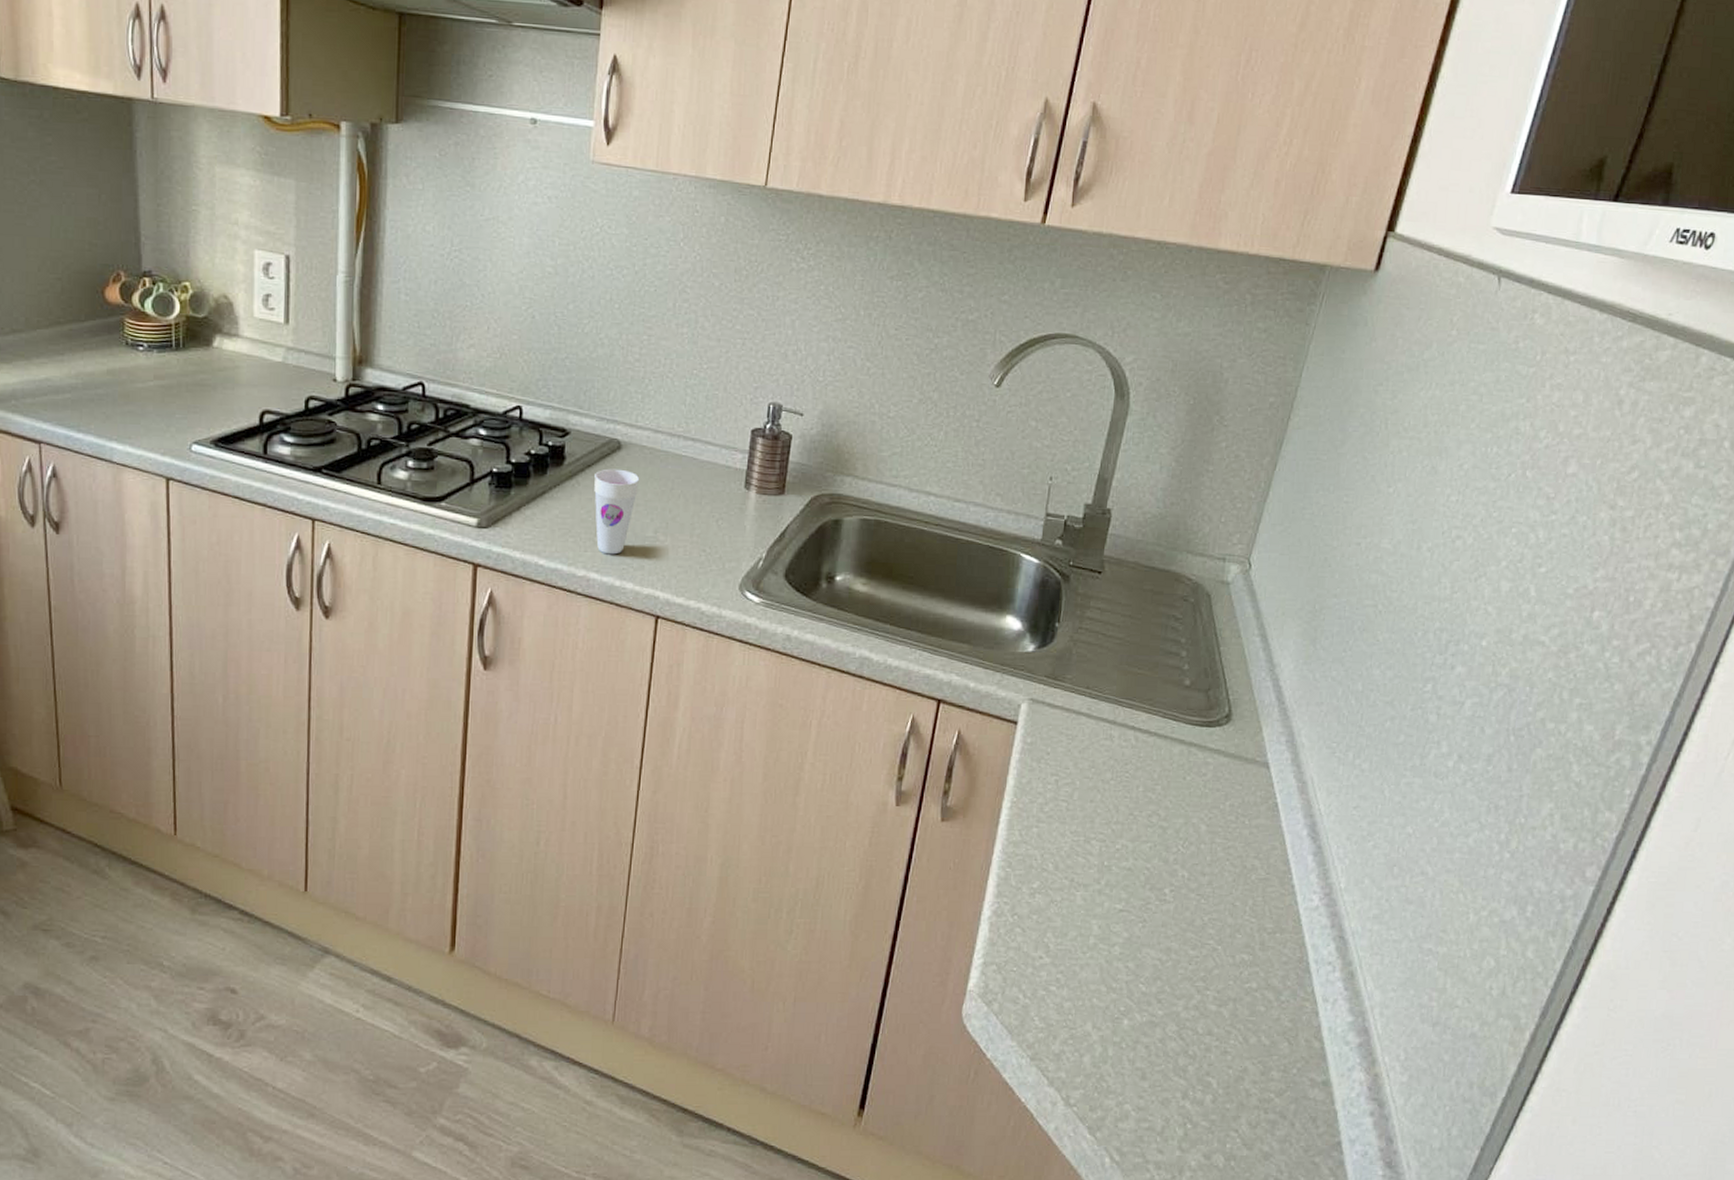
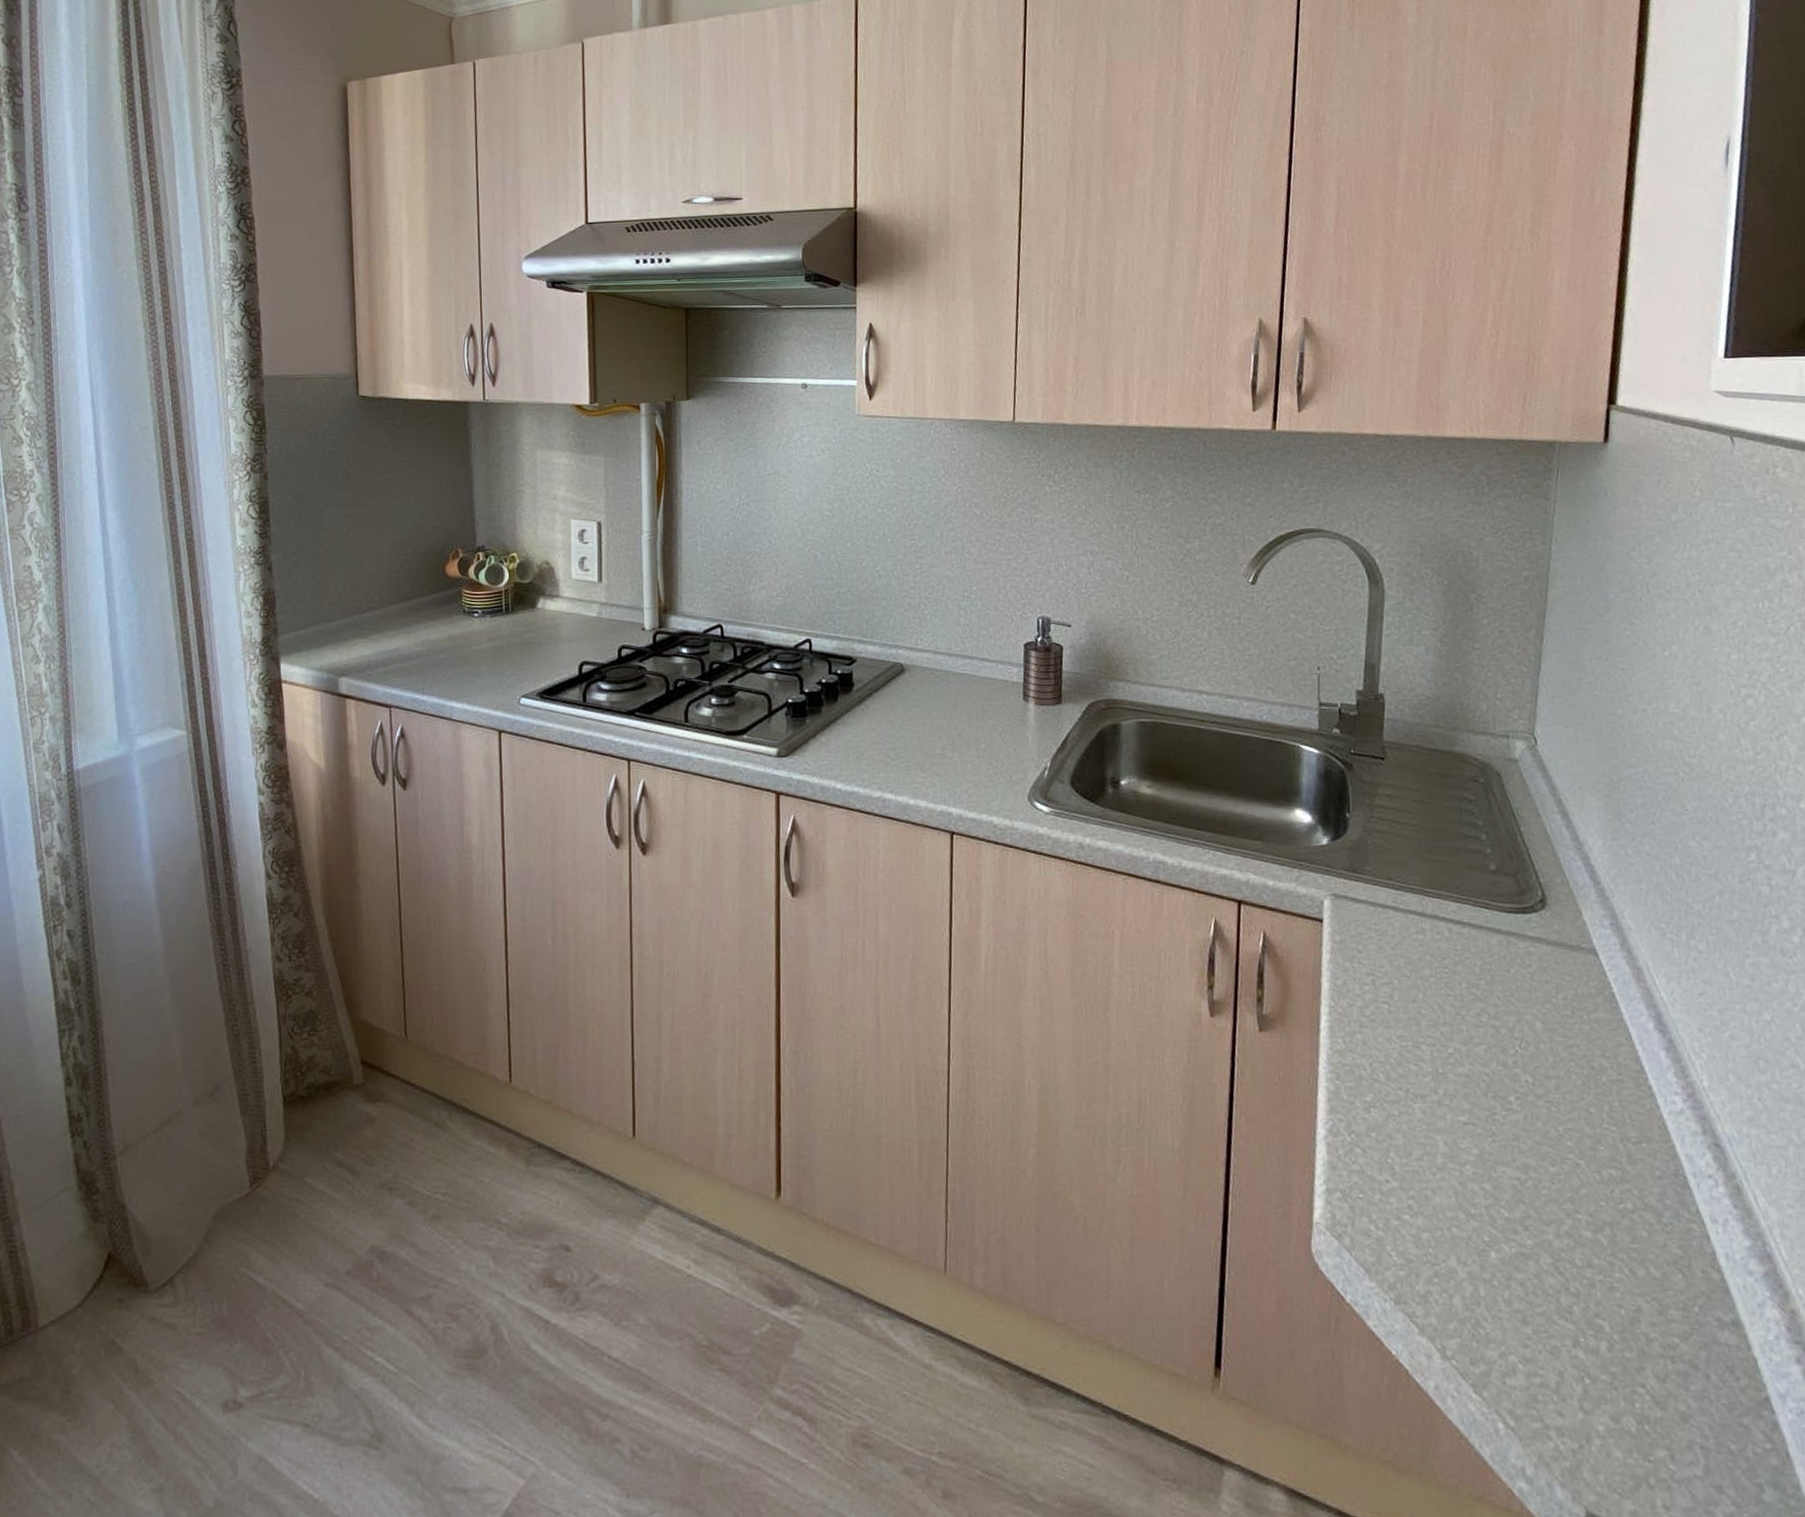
cup: present [594,468,640,555] -> none [882,691,924,774]

